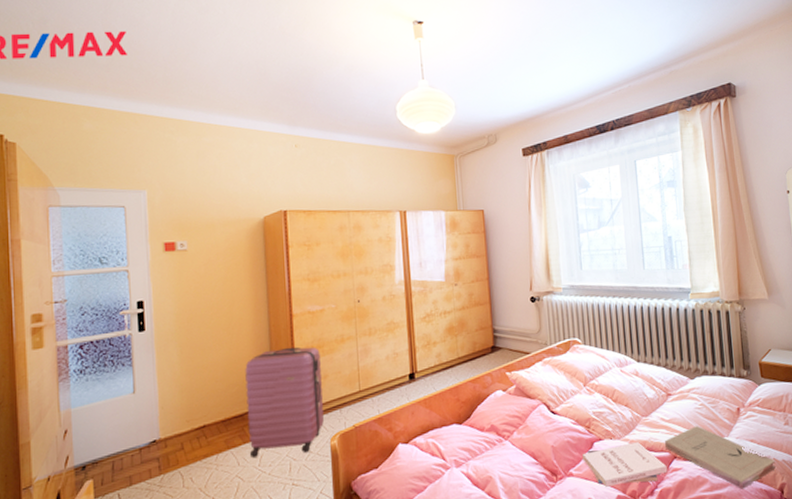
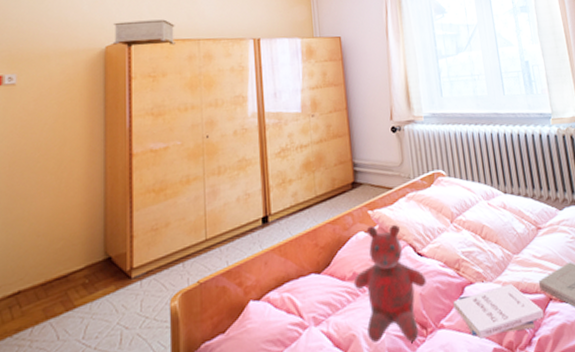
suitcase: present [245,346,324,459] -> none [72,190,164,330]
decorative box: none [269,191,327,219] -> present [112,19,176,48]
teddy bear: none [491,385,559,486] -> present [353,224,427,344]

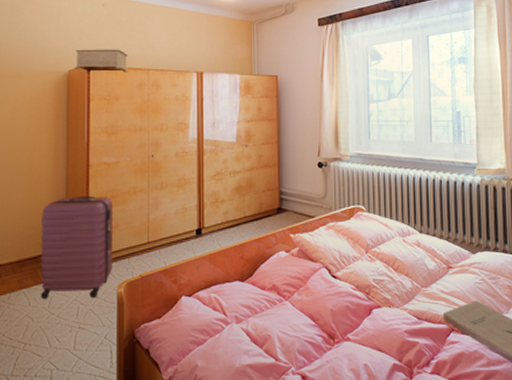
suitcase: none [72,190,164,330] -> present [40,195,114,300]
teddy bear: present [353,224,427,344] -> none [272,247,339,348]
books: present [453,284,544,339] -> none [361,312,445,354]

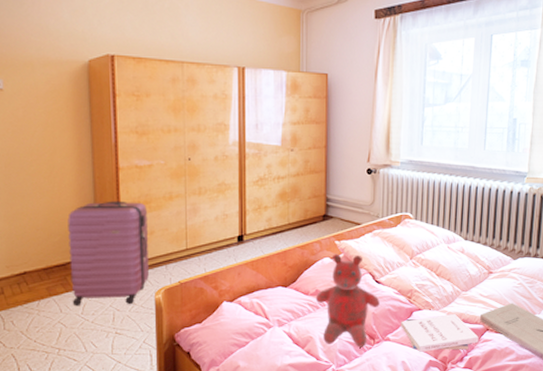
decorative box: present [74,49,128,73] -> none [95,35,159,65]
teddy bear: none [272,247,339,348] -> present [315,254,381,348]
books: none [361,312,445,354] -> present [401,314,479,352]

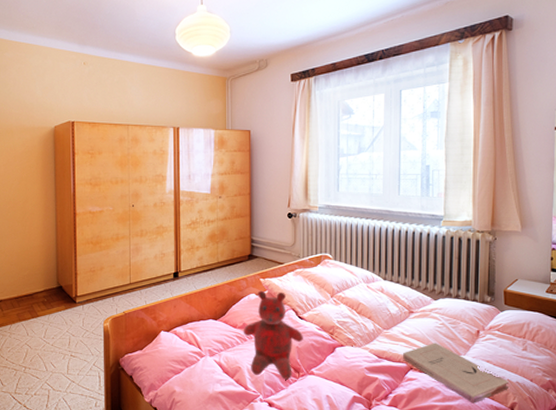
suitcase: present [67,201,150,307] -> none [35,241,99,331]
books: present [401,314,479,352] -> none [324,352,403,388]

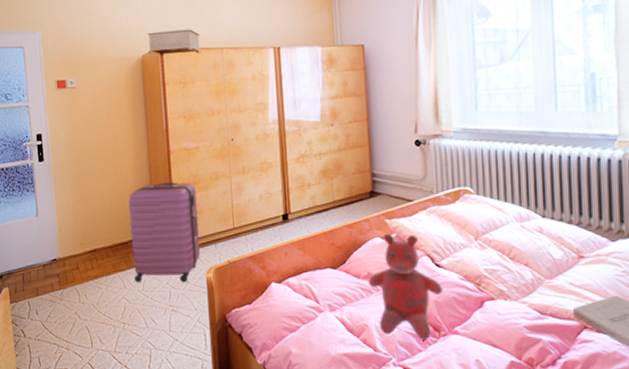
suitcase: none [35,241,99,331] -> present [128,182,200,283]
decorative box: none [59,106,109,129] -> present [147,29,201,57]

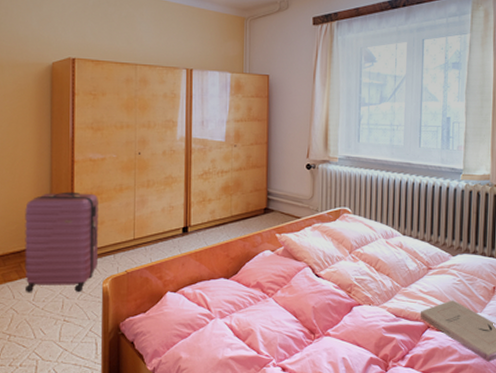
decorative box: present [147,29,201,57] -> none [58,40,115,67]
teddy bear: present [368,233,444,340] -> none [256,246,321,342]

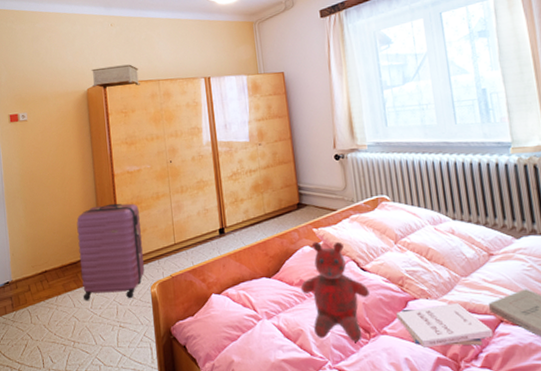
decorative box: none [58,40,115,67] -> present [91,64,140,90]
teddy bear: none [256,246,321,342] -> present [300,241,371,342]
books: none [341,310,420,349] -> present [396,303,494,348]

